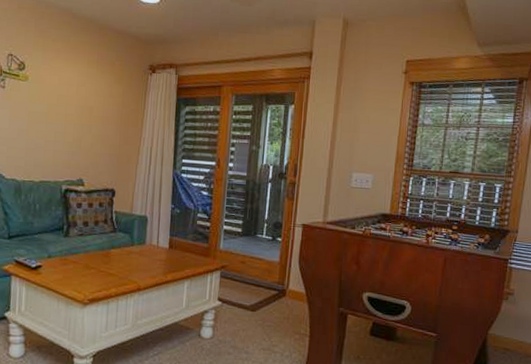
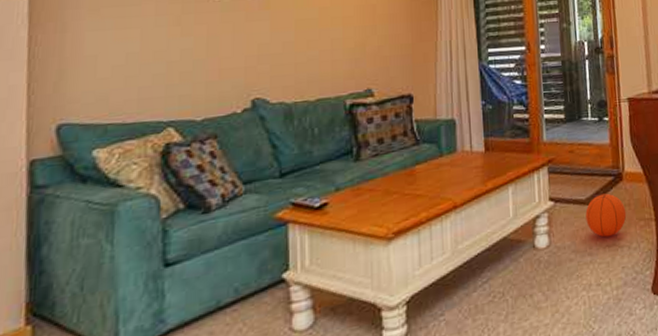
basketball: none [247,304,284,342] -> present [585,193,627,237]

